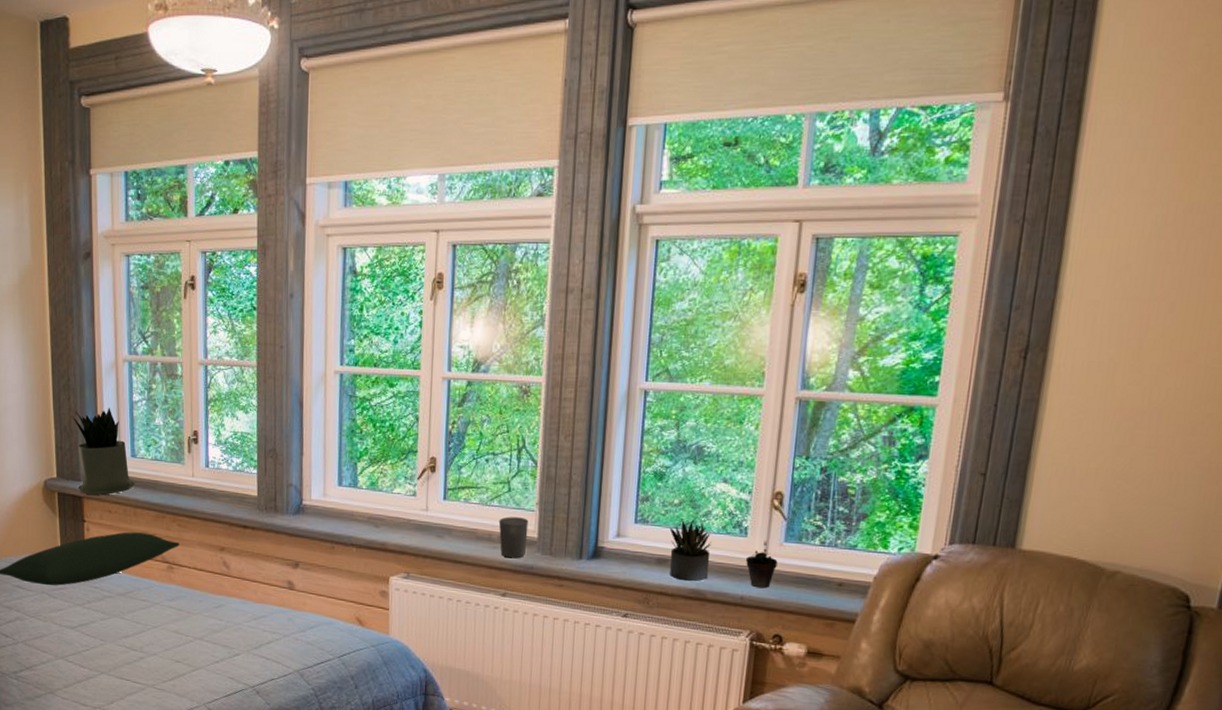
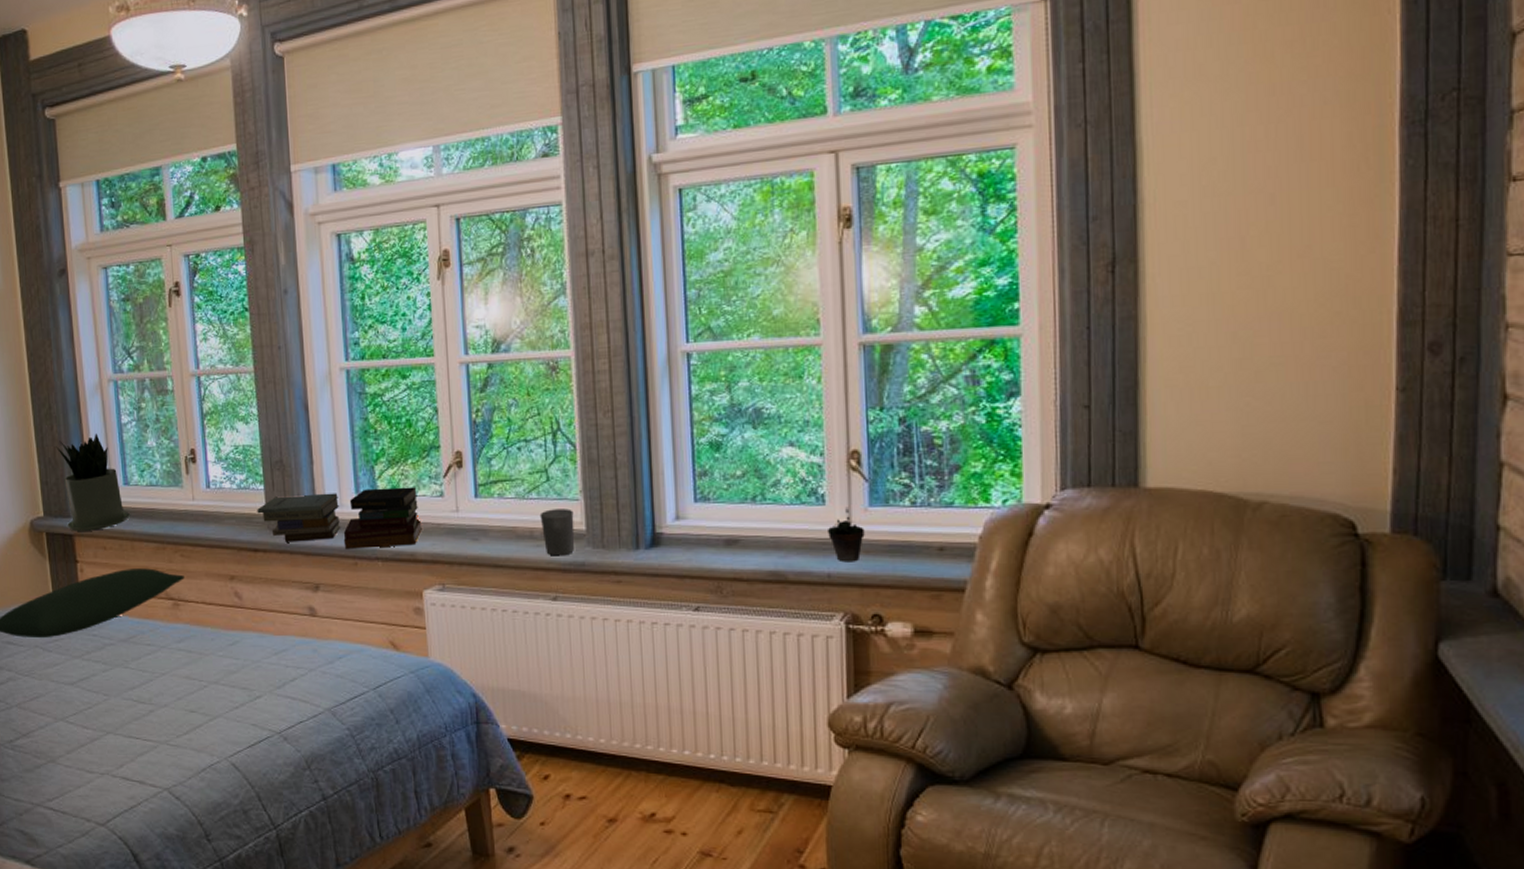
books: none [249,481,324,524] -> present [257,493,341,542]
books: none [324,482,395,536] -> present [343,487,423,550]
succulent plant: present [669,518,711,582] -> none [735,491,787,563]

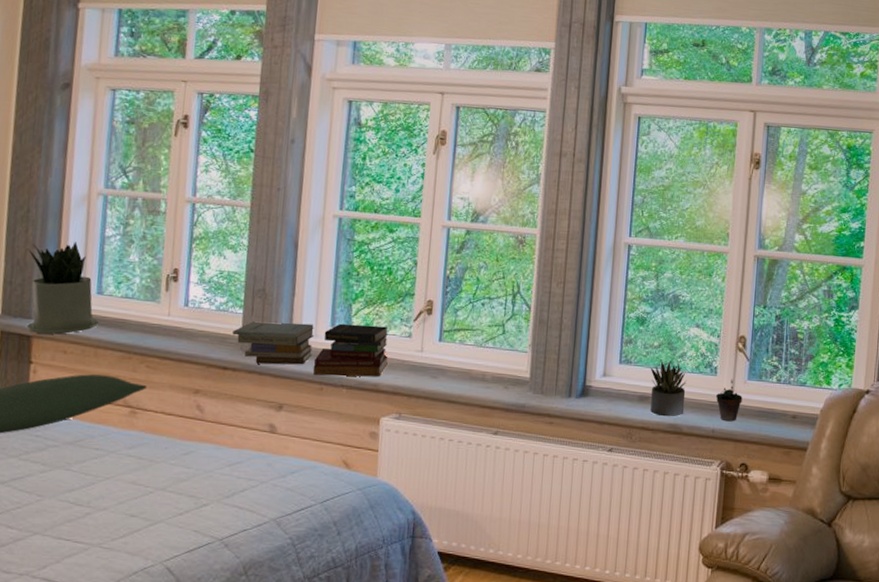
candle holder: present [539,509,575,556] -> none [492,358,521,398]
succulent plant: none [735,491,787,563] -> present [650,359,687,417]

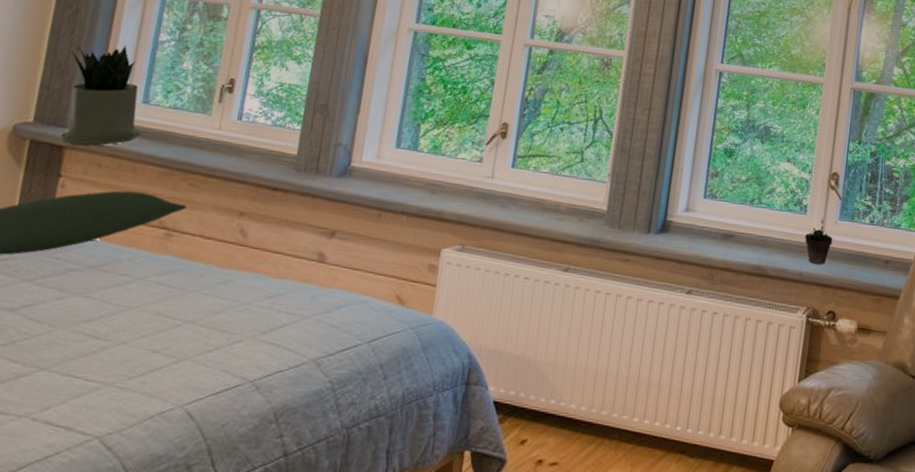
books: present [232,321,315,365] -> none [287,139,378,188]
books: present [312,323,389,377] -> none [371,144,458,204]
succulent plant: present [650,359,687,417] -> none [734,195,774,258]

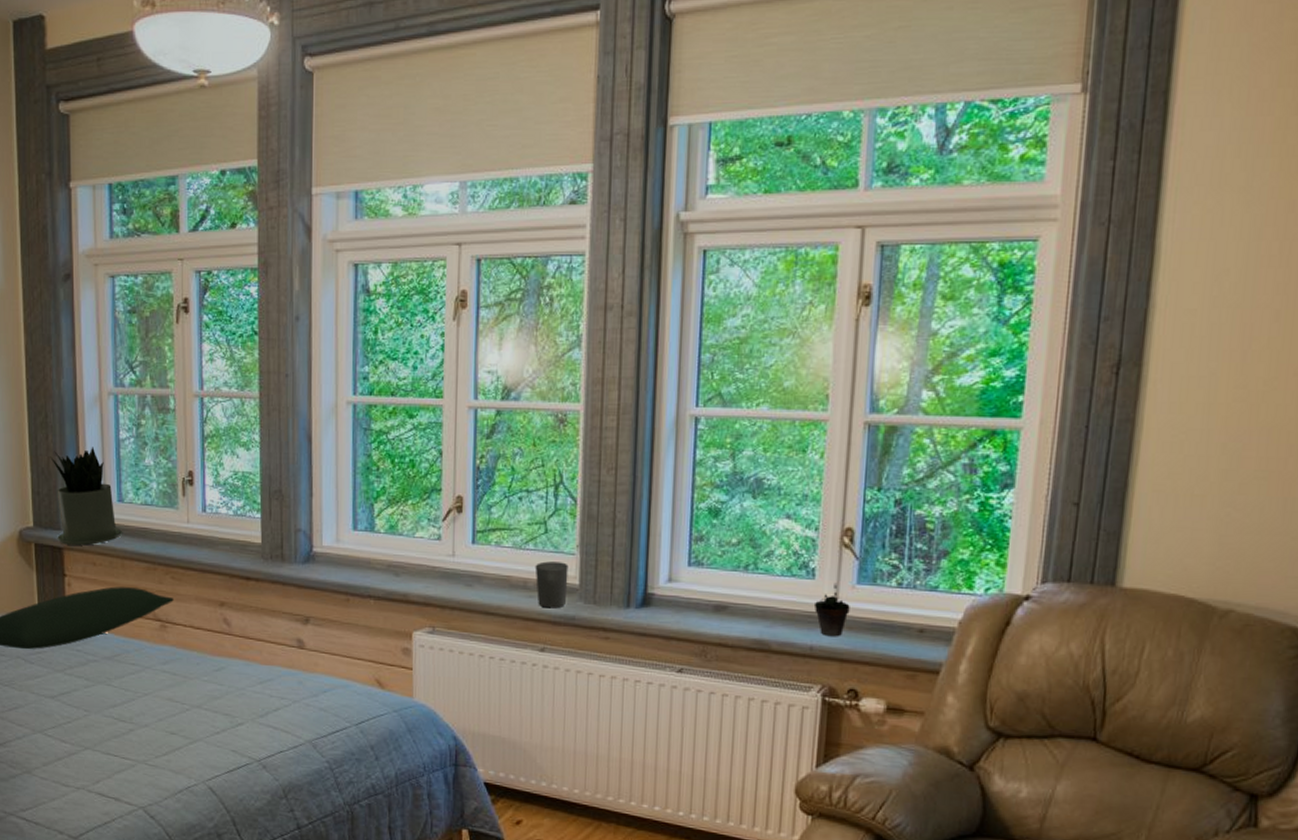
candle holder: none [567,187,599,232] -> present [535,561,569,609]

